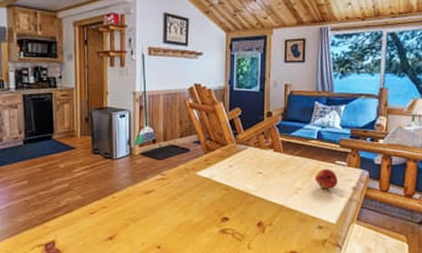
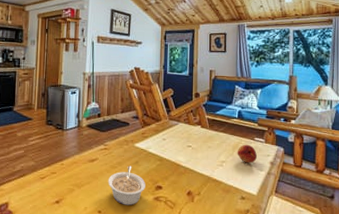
legume: none [167,196,210,239] -> present [108,165,145,205]

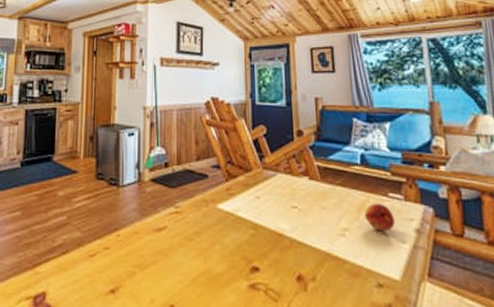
legume: present [108,165,145,205] -> none [182,236,236,297]

